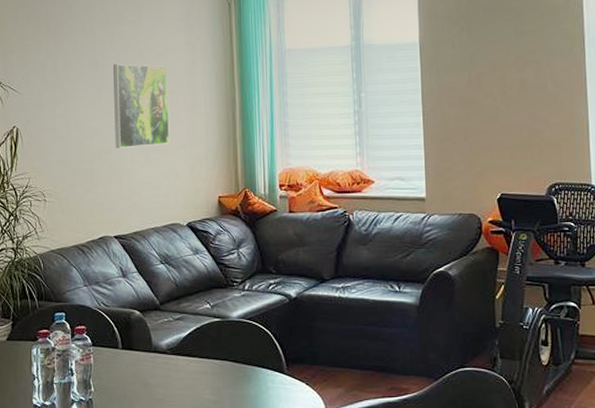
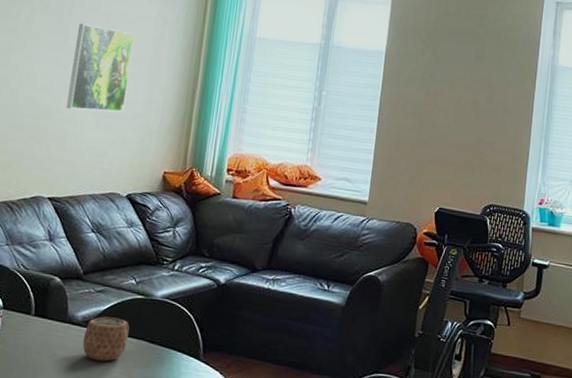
mug: none [171,342,212,385] -> present [82,316,130,362]

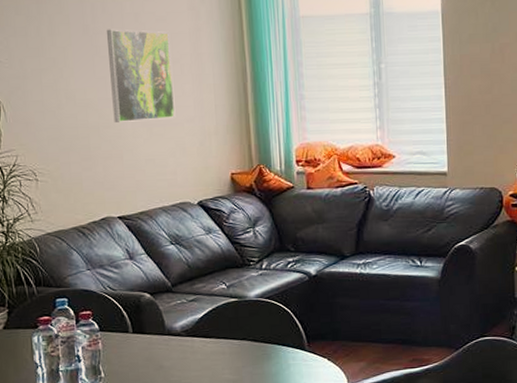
mug: present [82,316,130,362] -> none [186,323,231,366]

